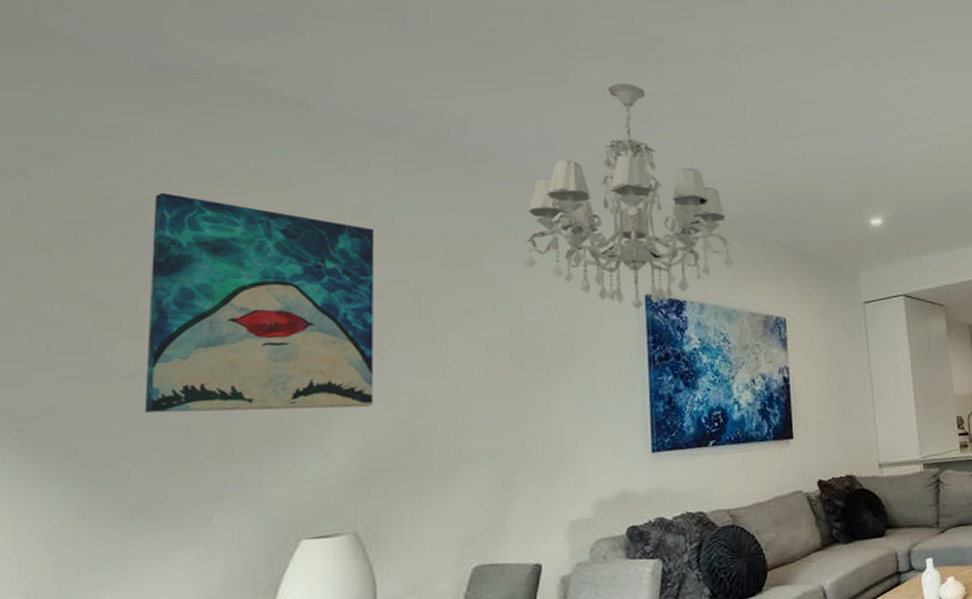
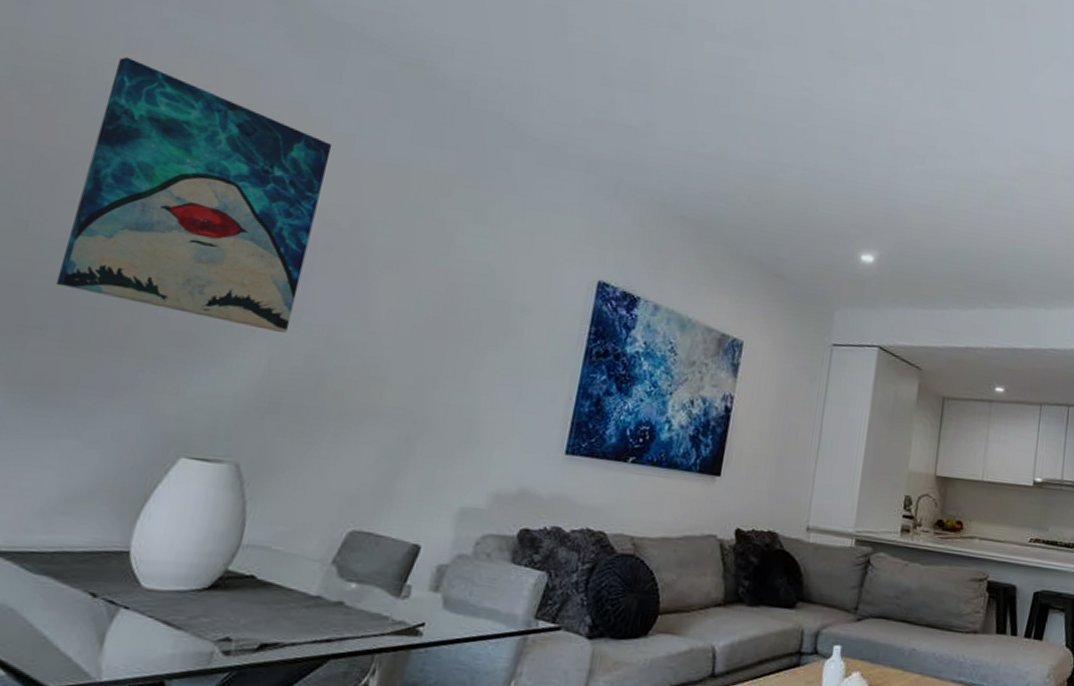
chandelier: present [522,83,735,310] -> none [477,43,705,295]

